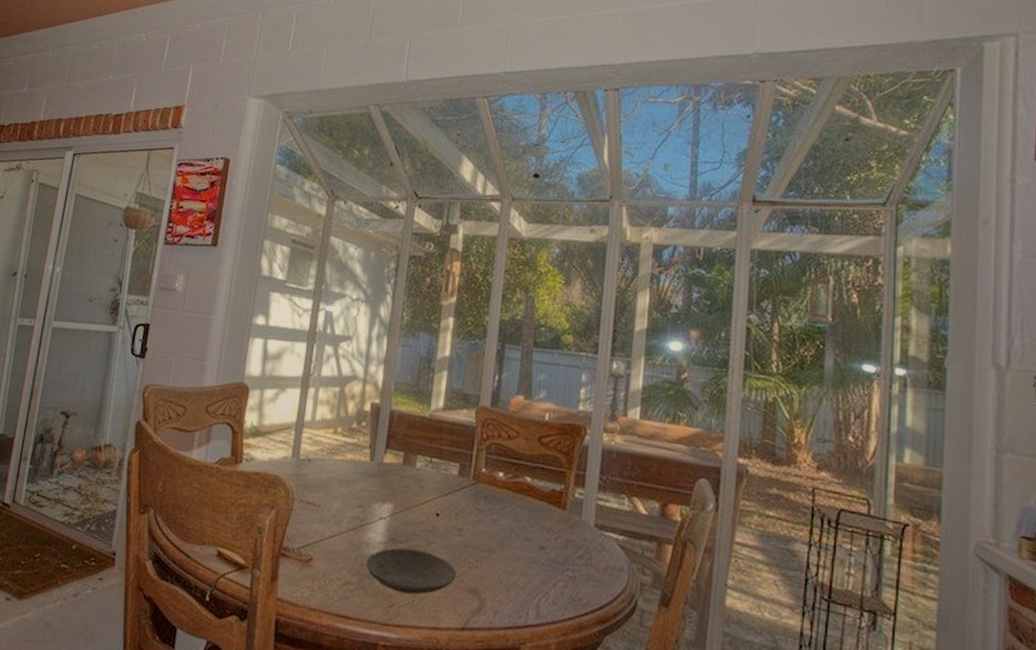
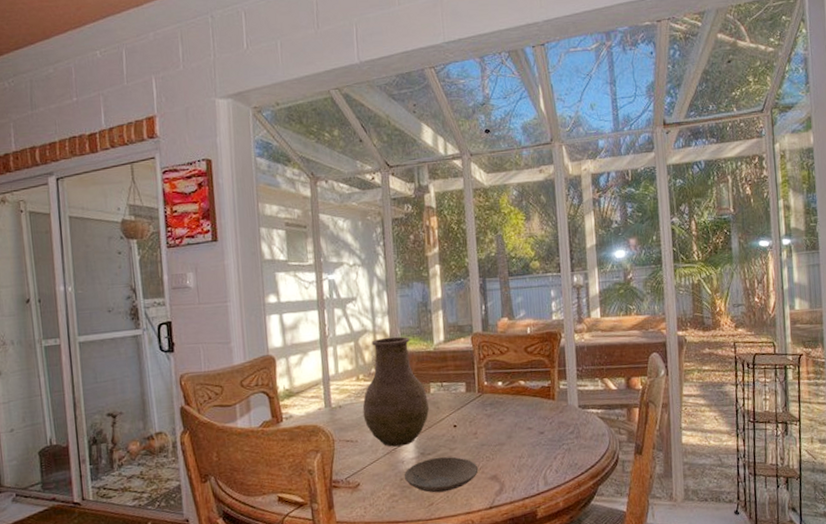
vase: none [332,389,412,525] -> present [362,336,429,447]

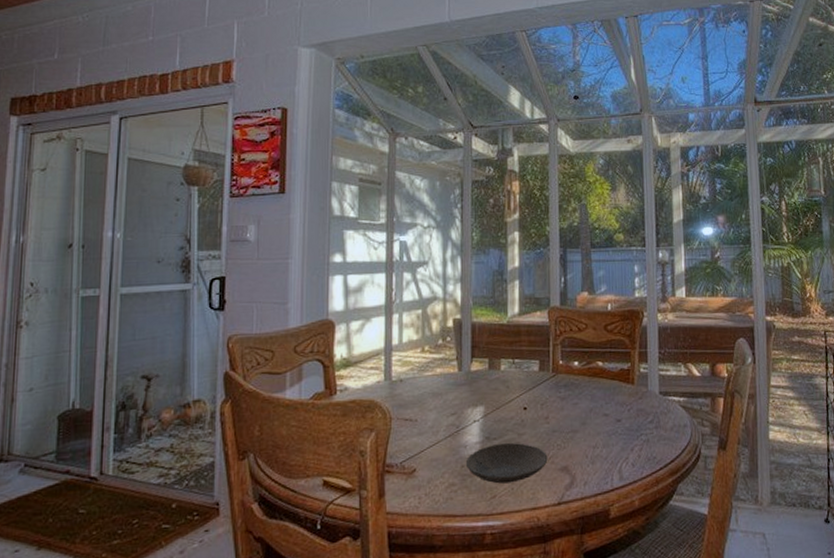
vase: present [362,336,429,447] -> none [425,306,498,429]

